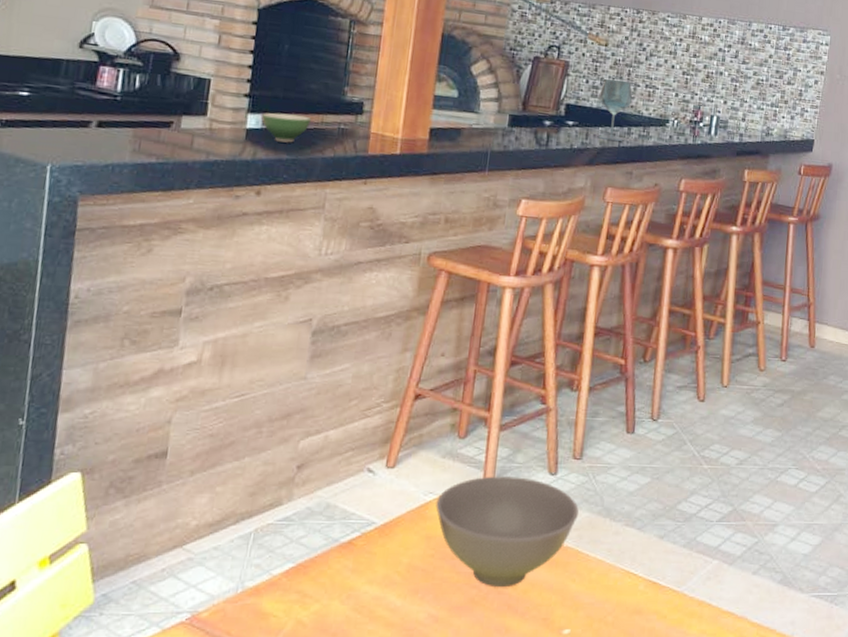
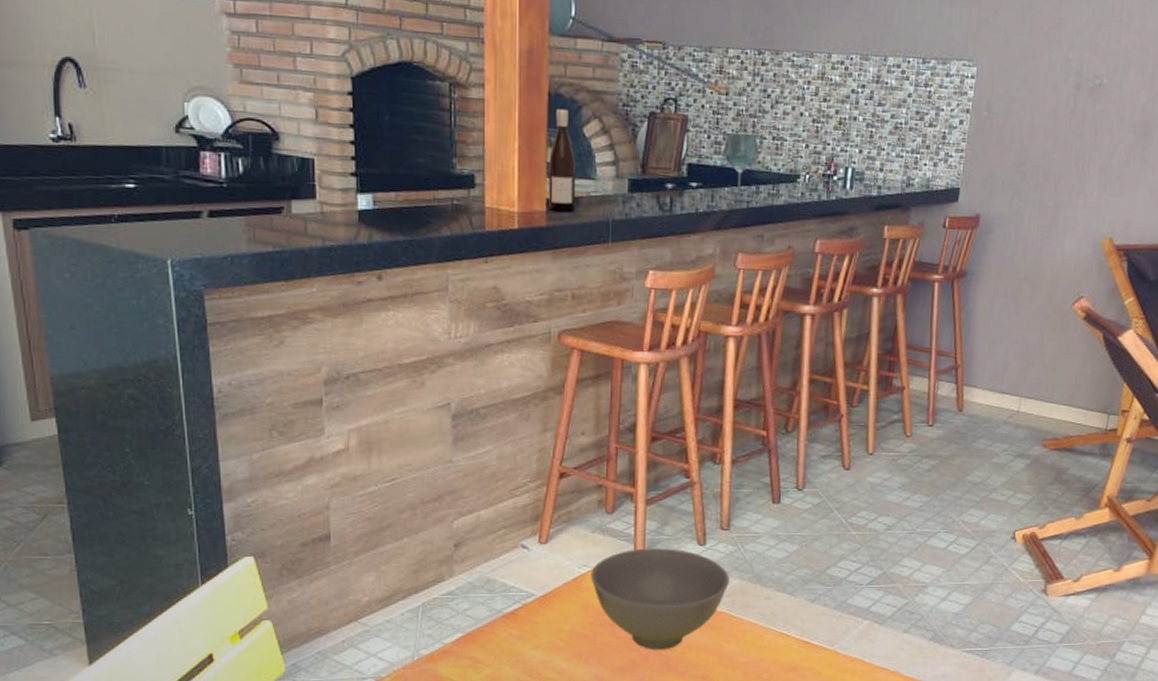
bowl: present [262,112,312,143] -> none [372,191,423,223]
bottle: none [431,48,461,142] -> present [549,108,576,213]

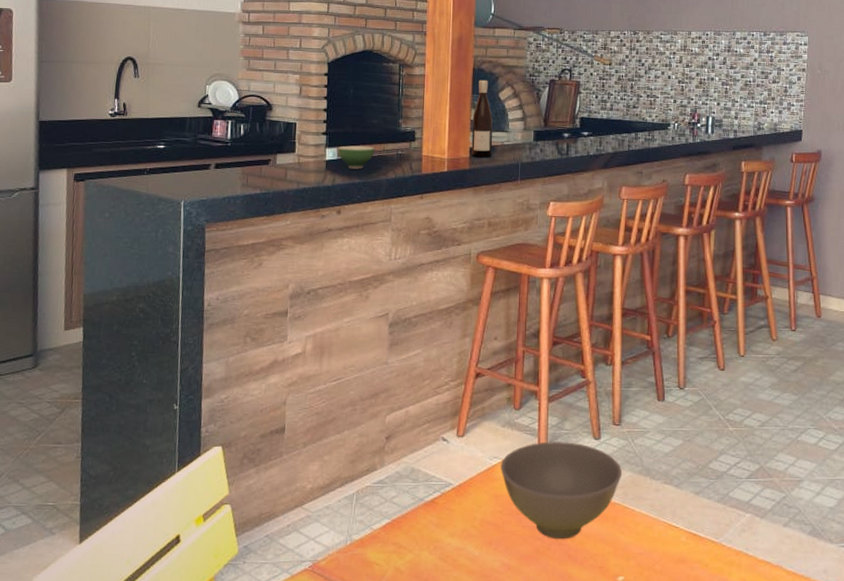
bowl: none [372,191,423,223] -> present [337,145,376,169]
wine glass: present [722,132,759,203] -> none [607,92,637,146]

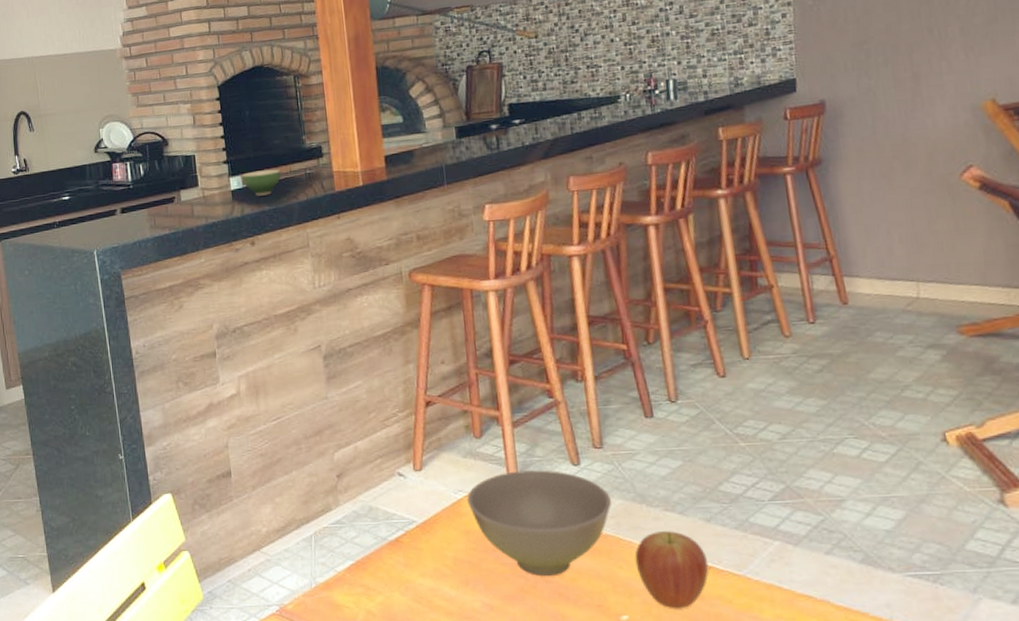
bottle: present [471,80,493,158] -> none [383,78,411,166]
fruit: none [635,502,693,570] -> present [634,531,709,608]

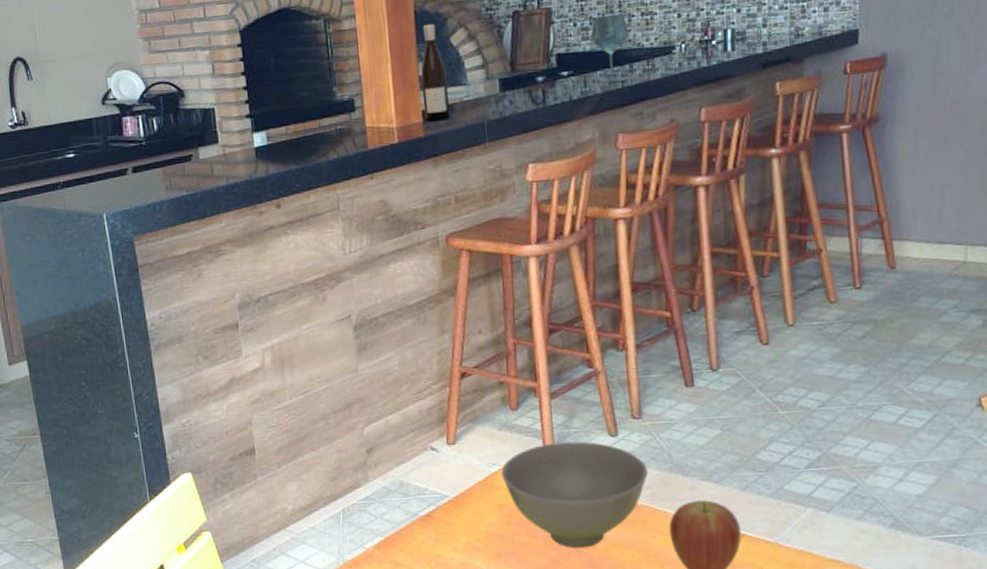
bowl: present [241,169,282,197] -> none [265,124,310,154]
bottle: none [383,78,411,166] -> present [421,23,451,122]
wine glass: none [539,66,577,131] -> present [590,13,630,85]

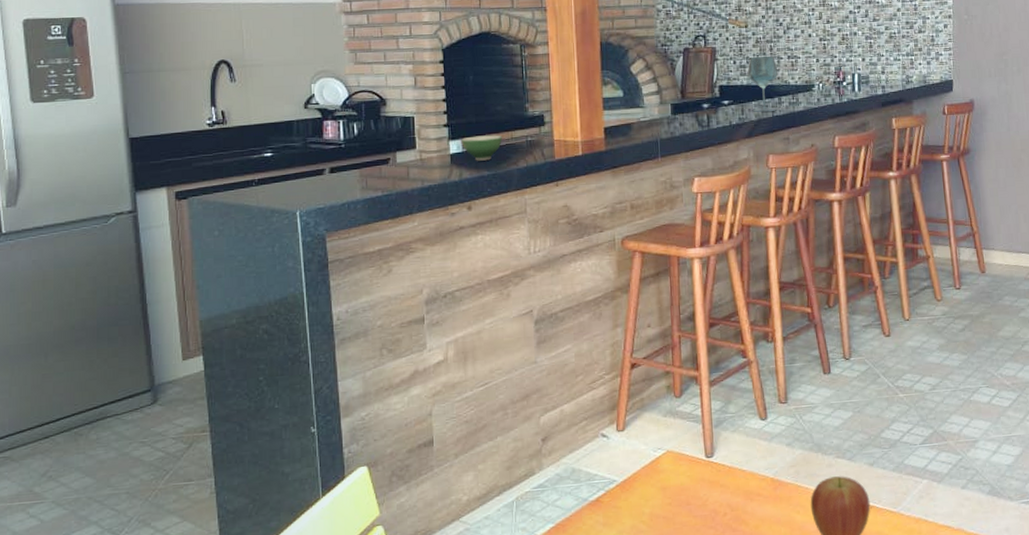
bowl: none [265,124,310,154] -> present [461,135,503,161]
bottle: present [421,23,451,122] -> none [604,54,629,138]
bowl: present [501,441,648,549] -> none [665,425,792,526]

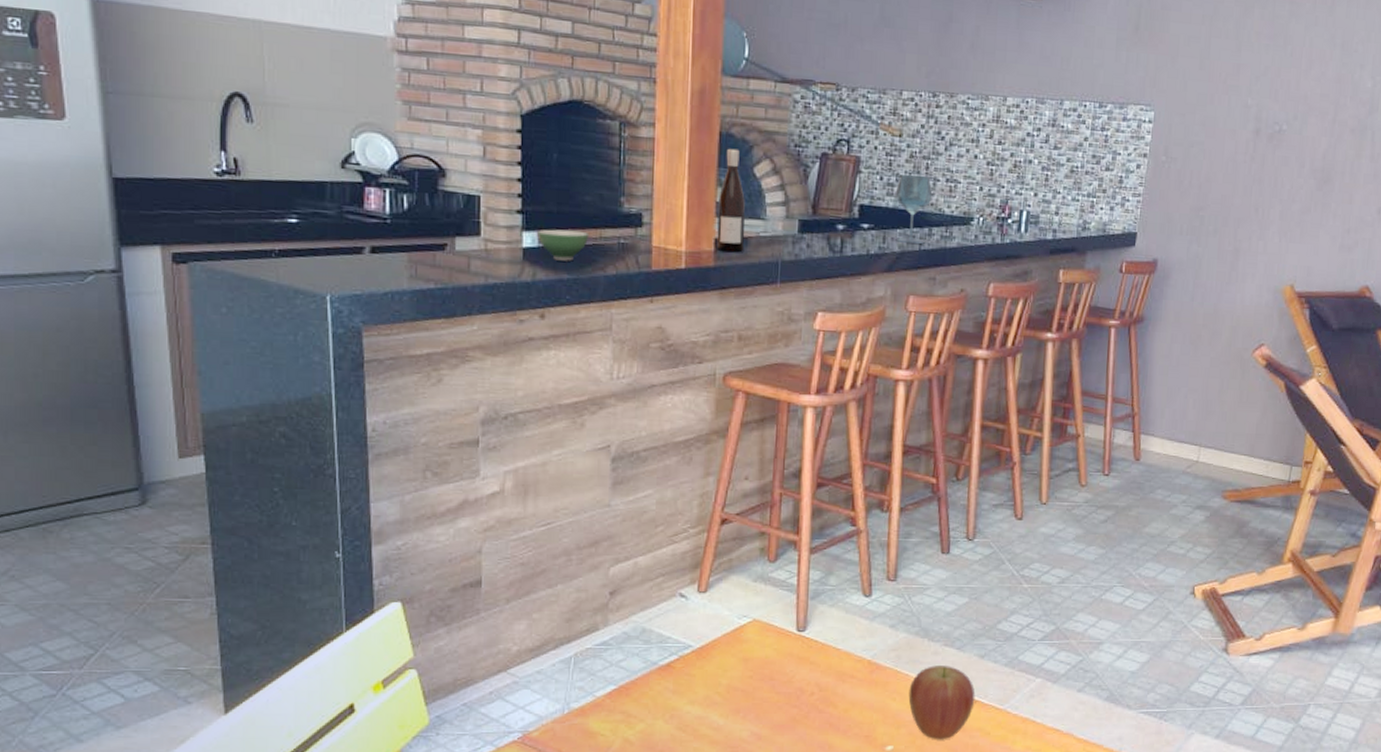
bottle: none [604,54,629,138] -> present [717,148,745,253]

